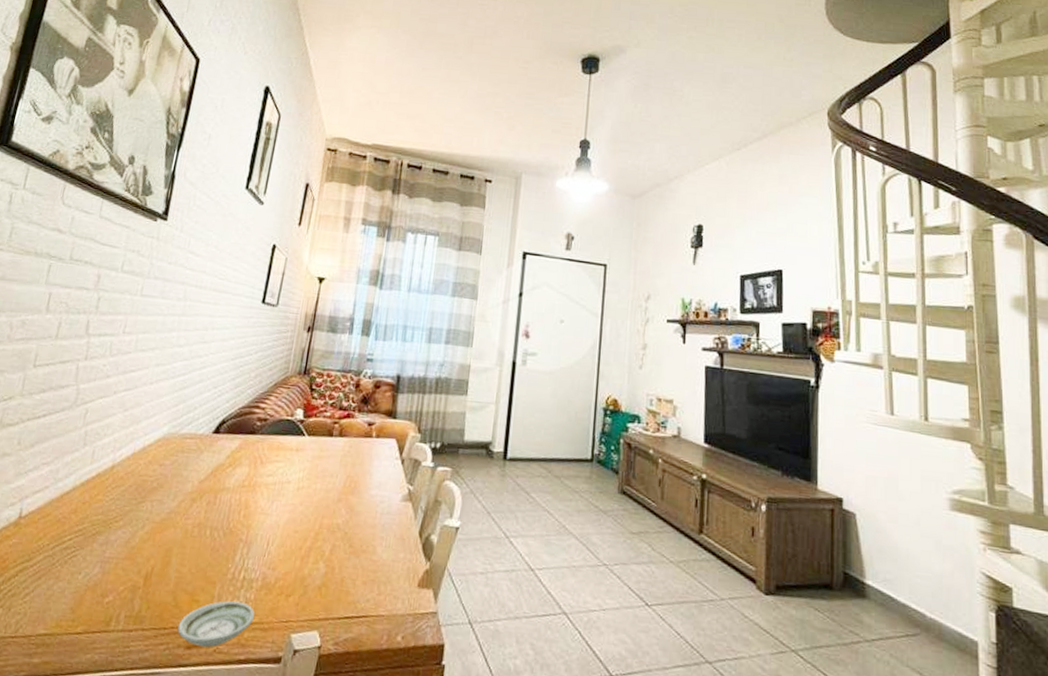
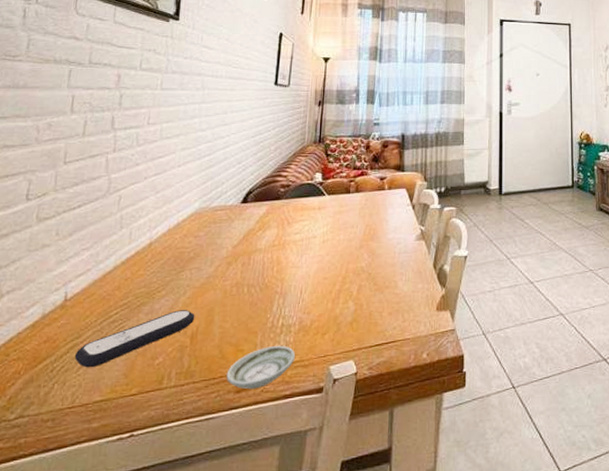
remote control: none [22,545,152,596] -> present [74,310,195,368]

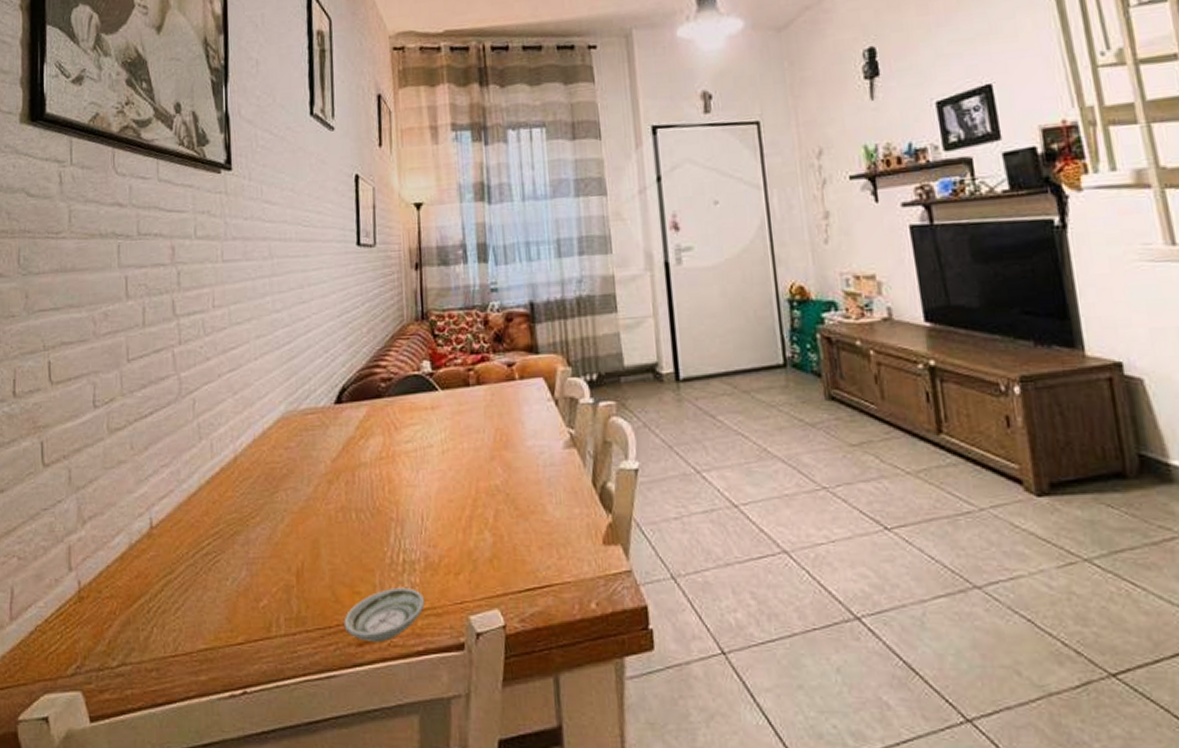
remote control: present [74,310,195,368] -> none [170,540,298,610]

